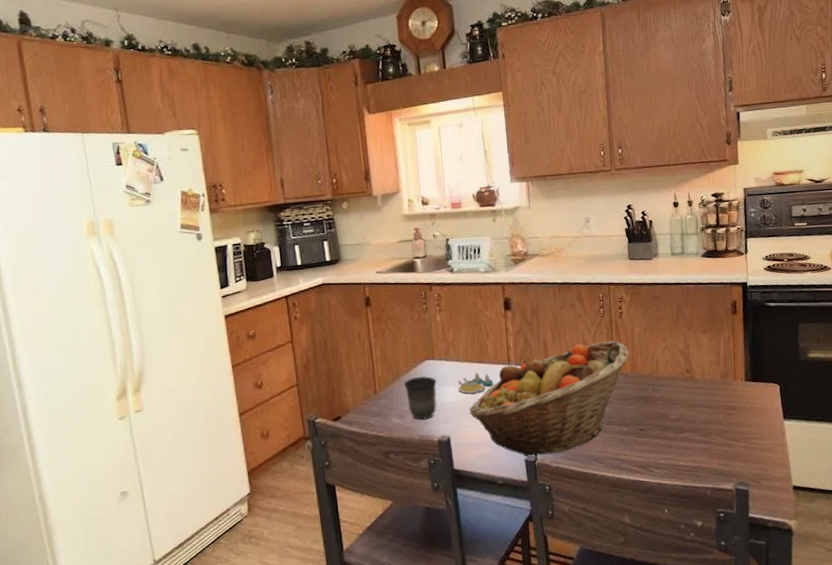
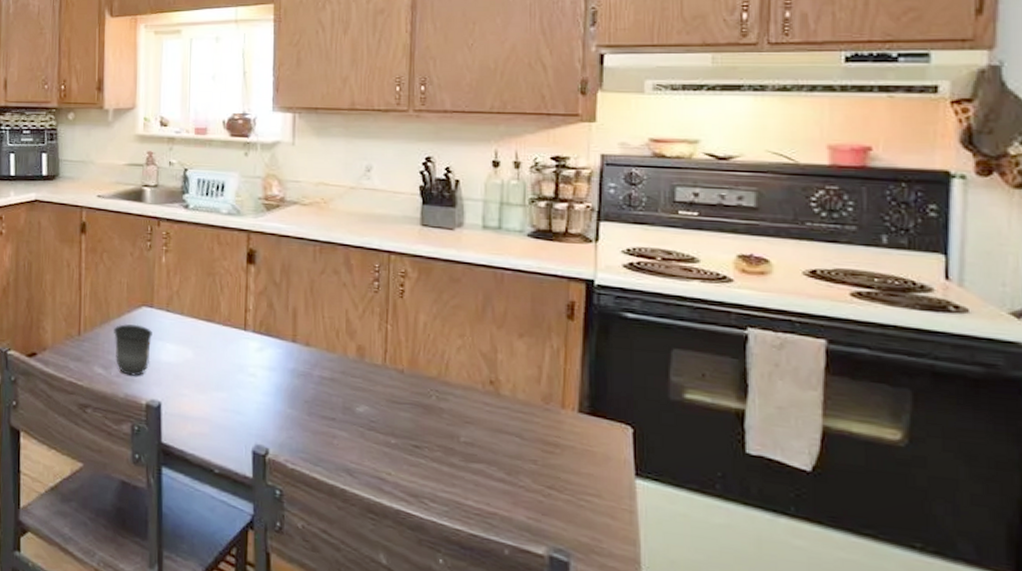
salt and pepper shaker set: present [458,372,493,394] -> none [178,332,222,357]
fruit basket: present [469,341,629,456] -> none [188,321,409,452]

